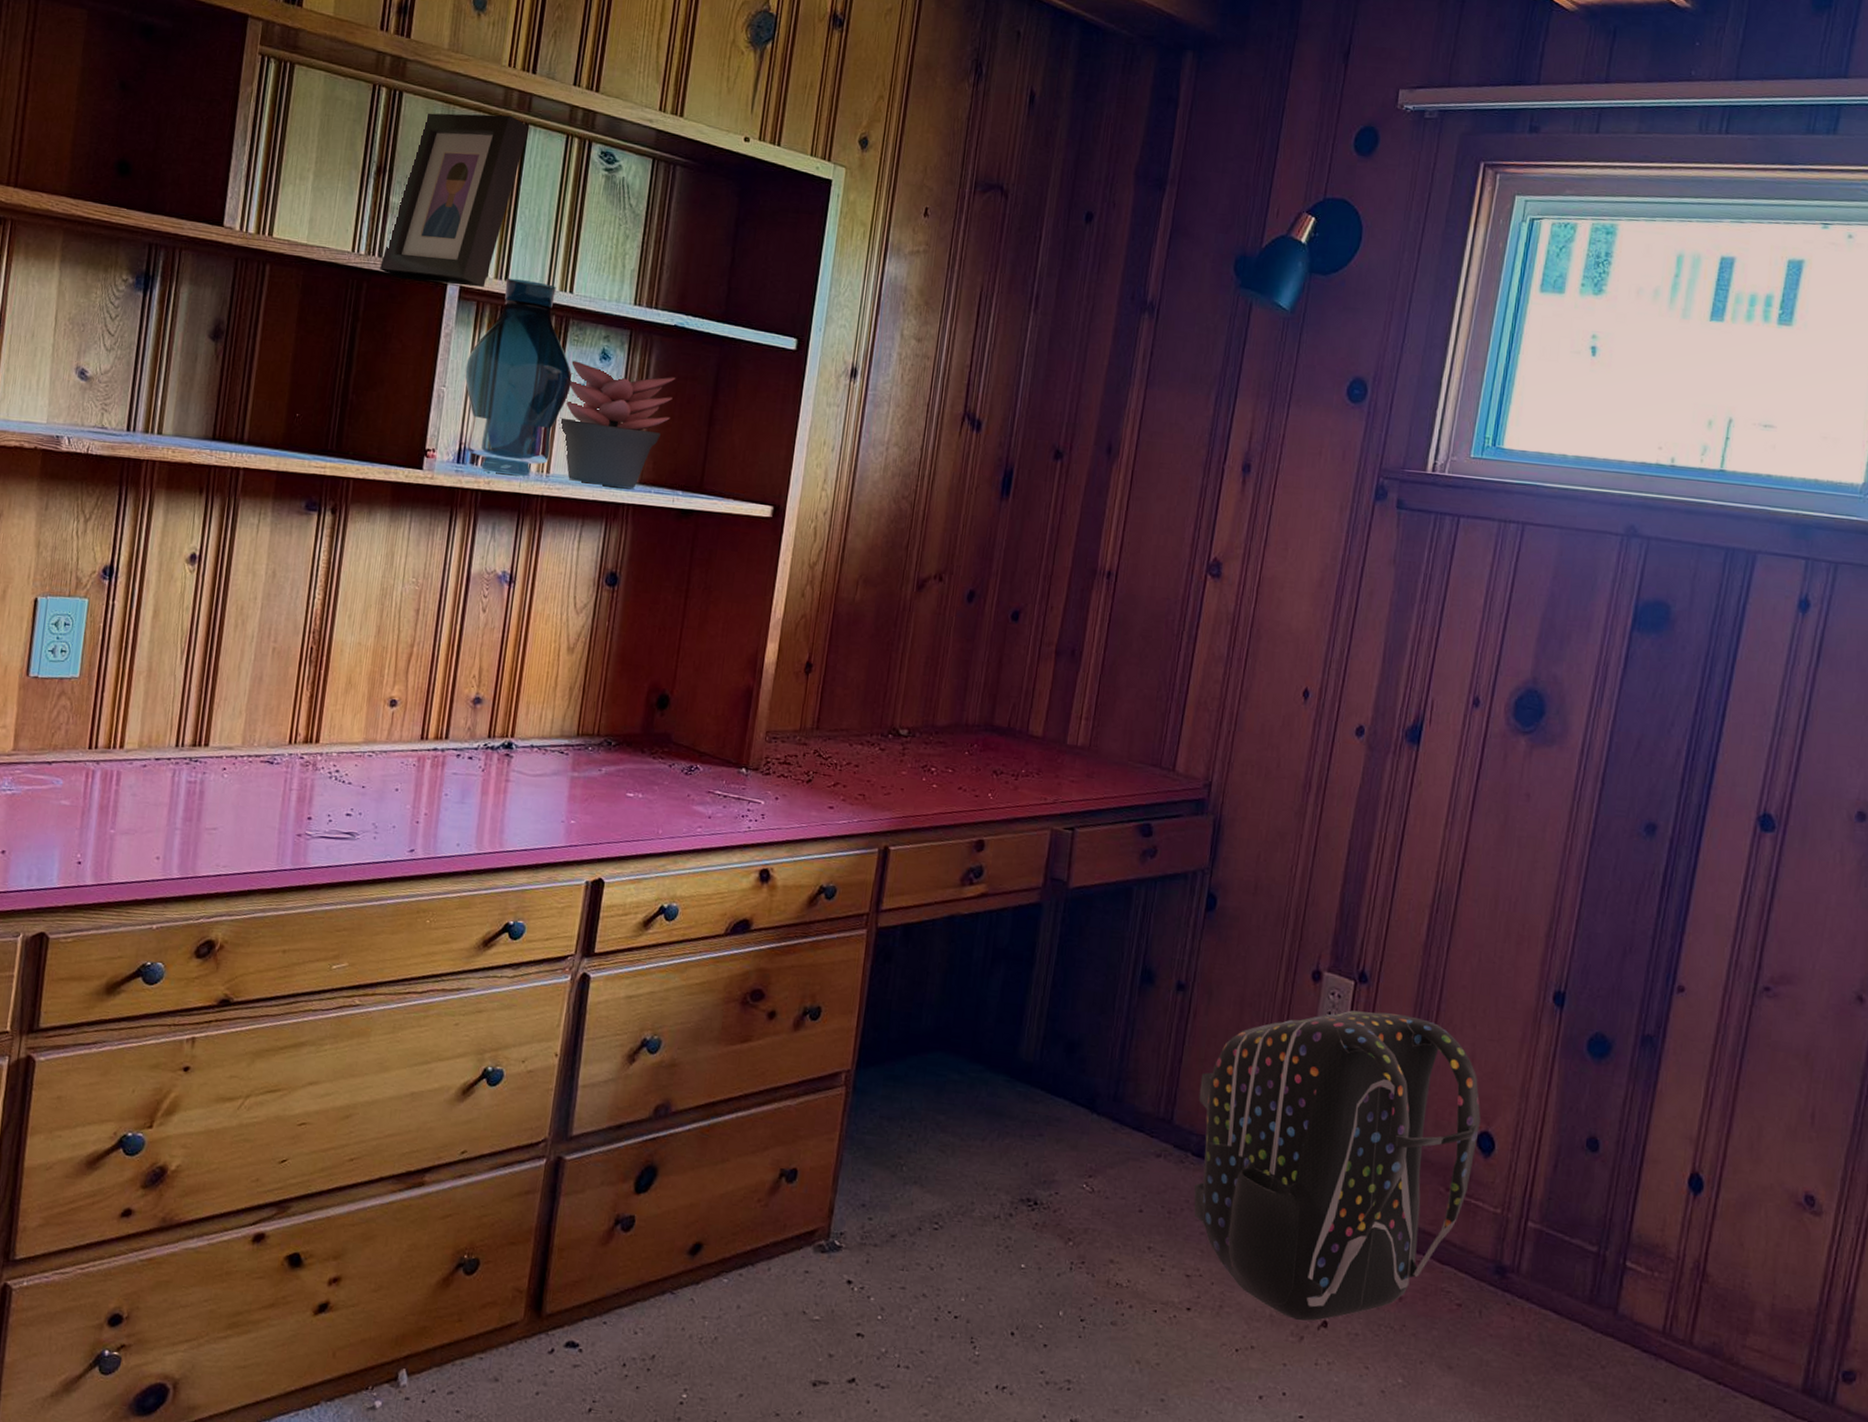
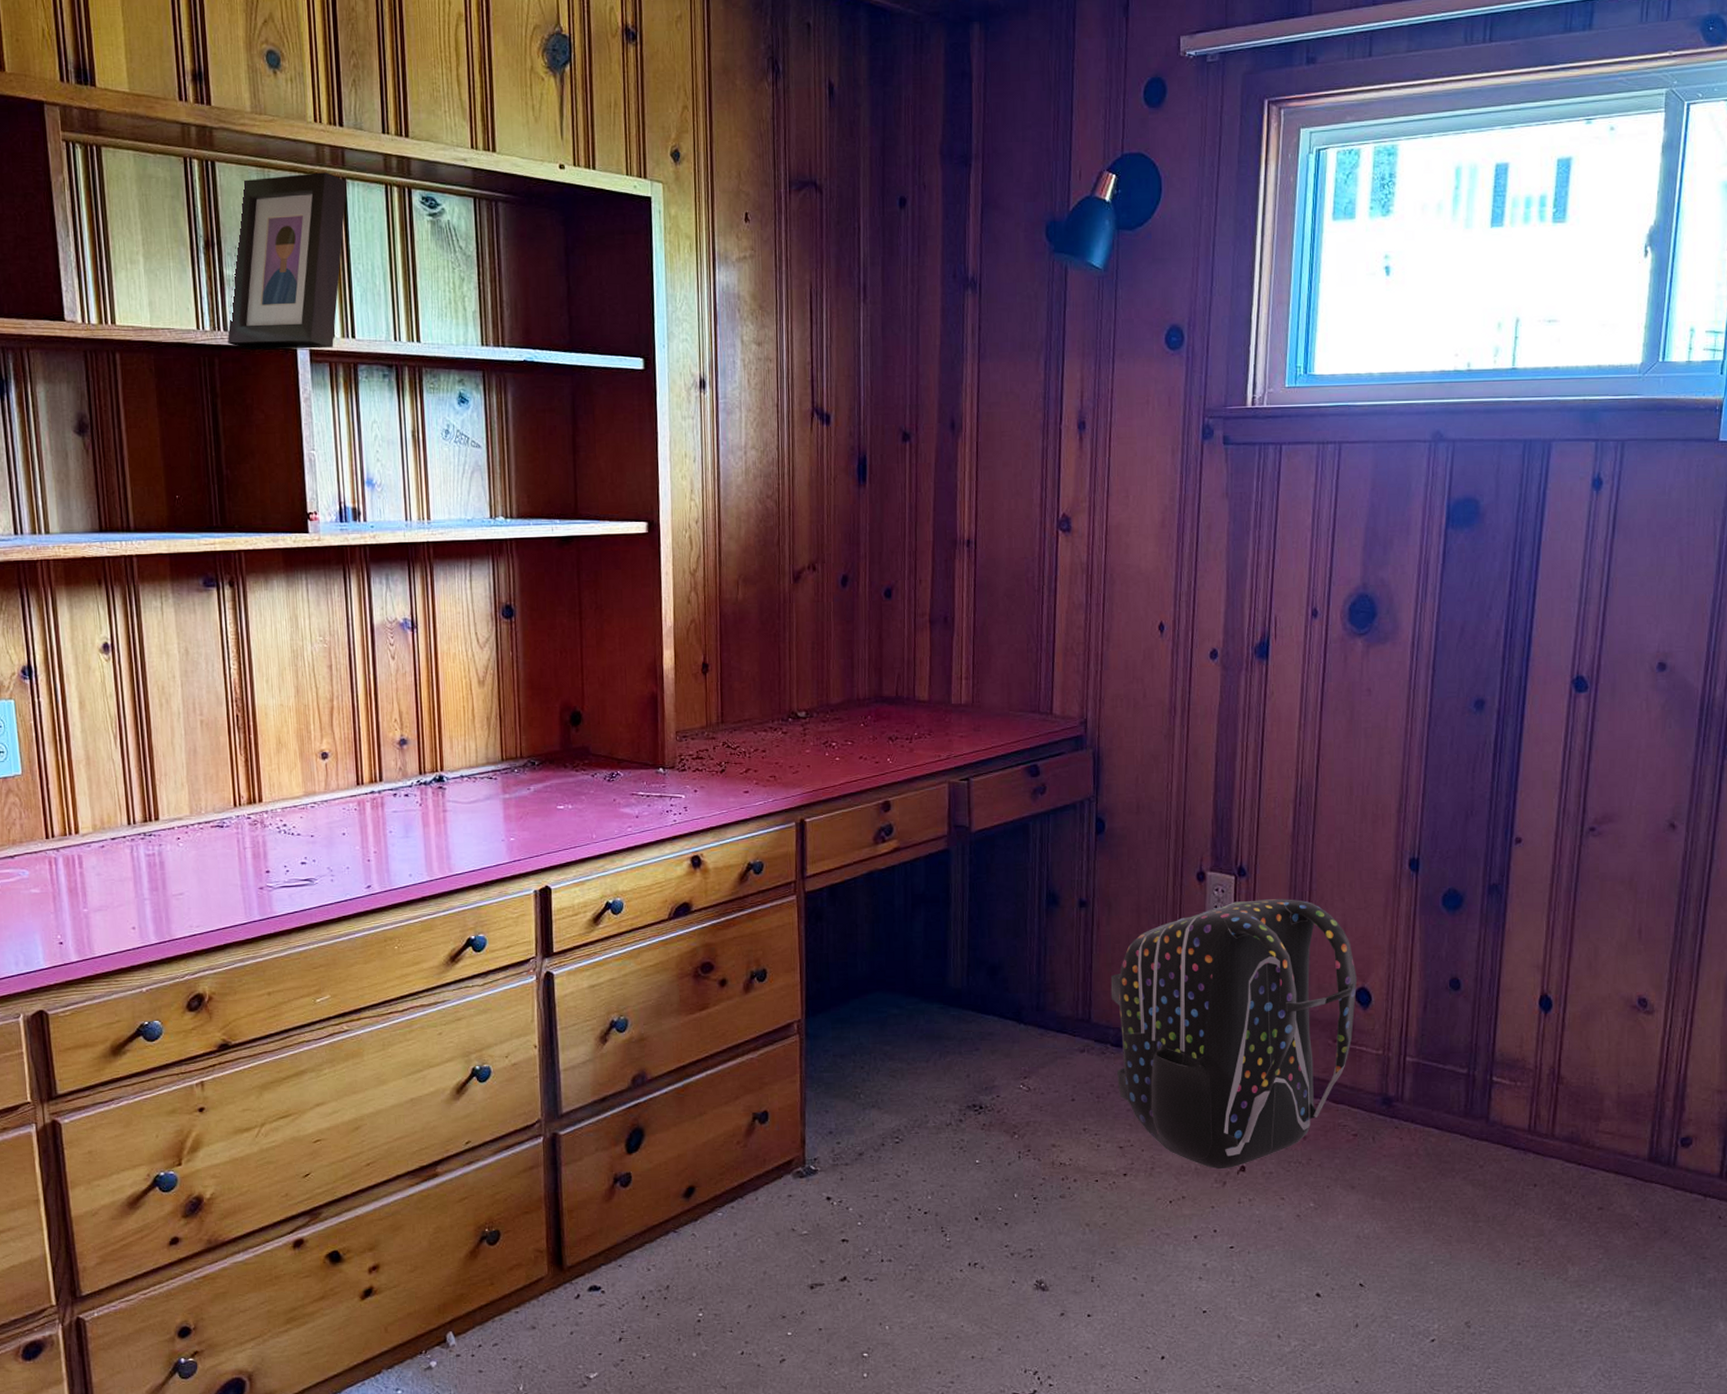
vase: present [464,278,572,477] -> none [330,335,436,527]
succulent plant: present [558,361,675,489] -> none [429,408,536,525]

